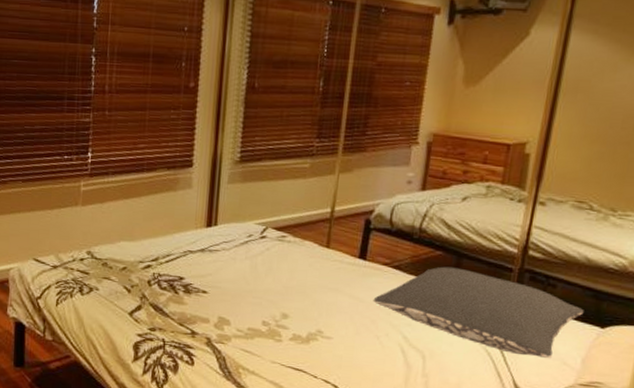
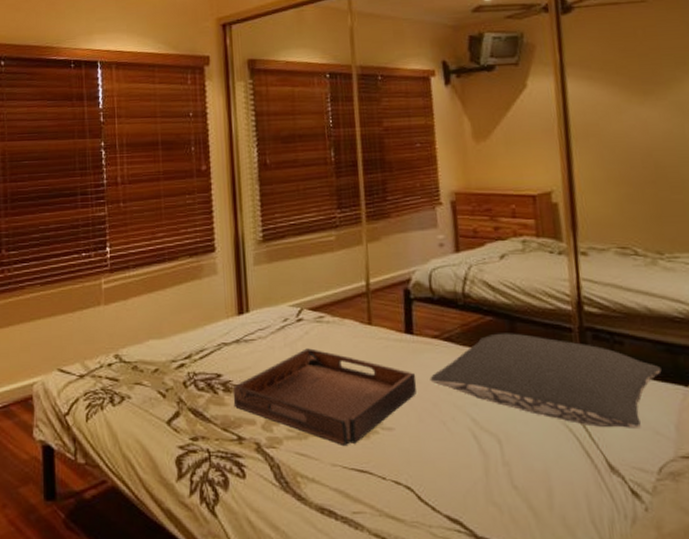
serving tray: none [191,263,361,347] -> present [232,348,417,445]

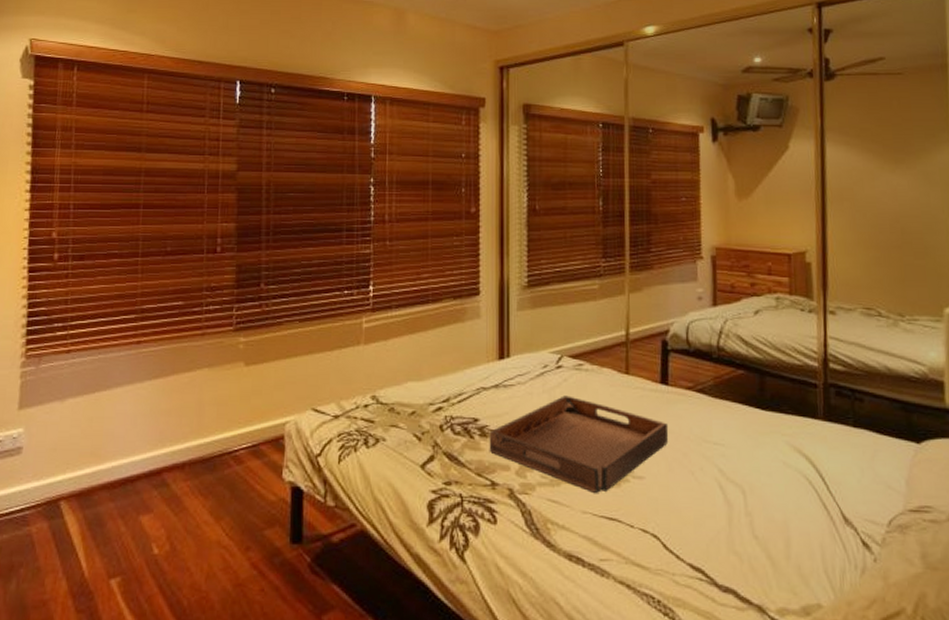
pillow: present [430,333,662,428] -> none [681,386,896,482]

